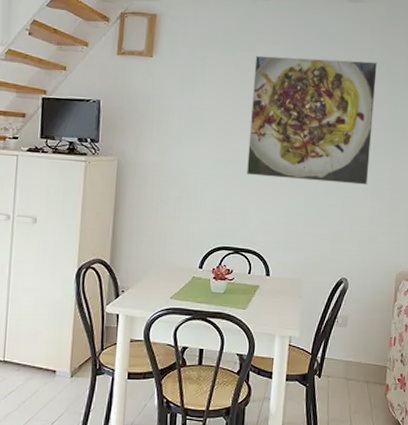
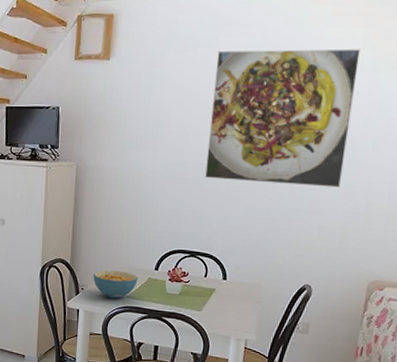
cereal bowl: none [134,270,182,301] -> present [93,270,138,299]

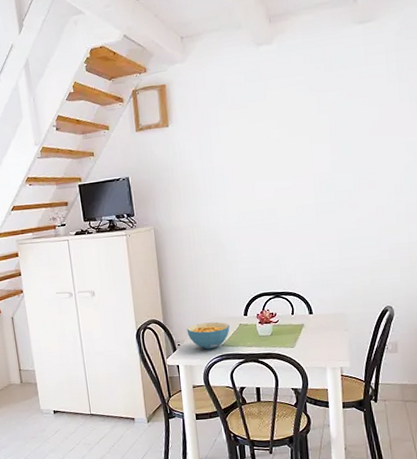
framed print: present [205,48,360,188] -> none [267,82,402,222]

